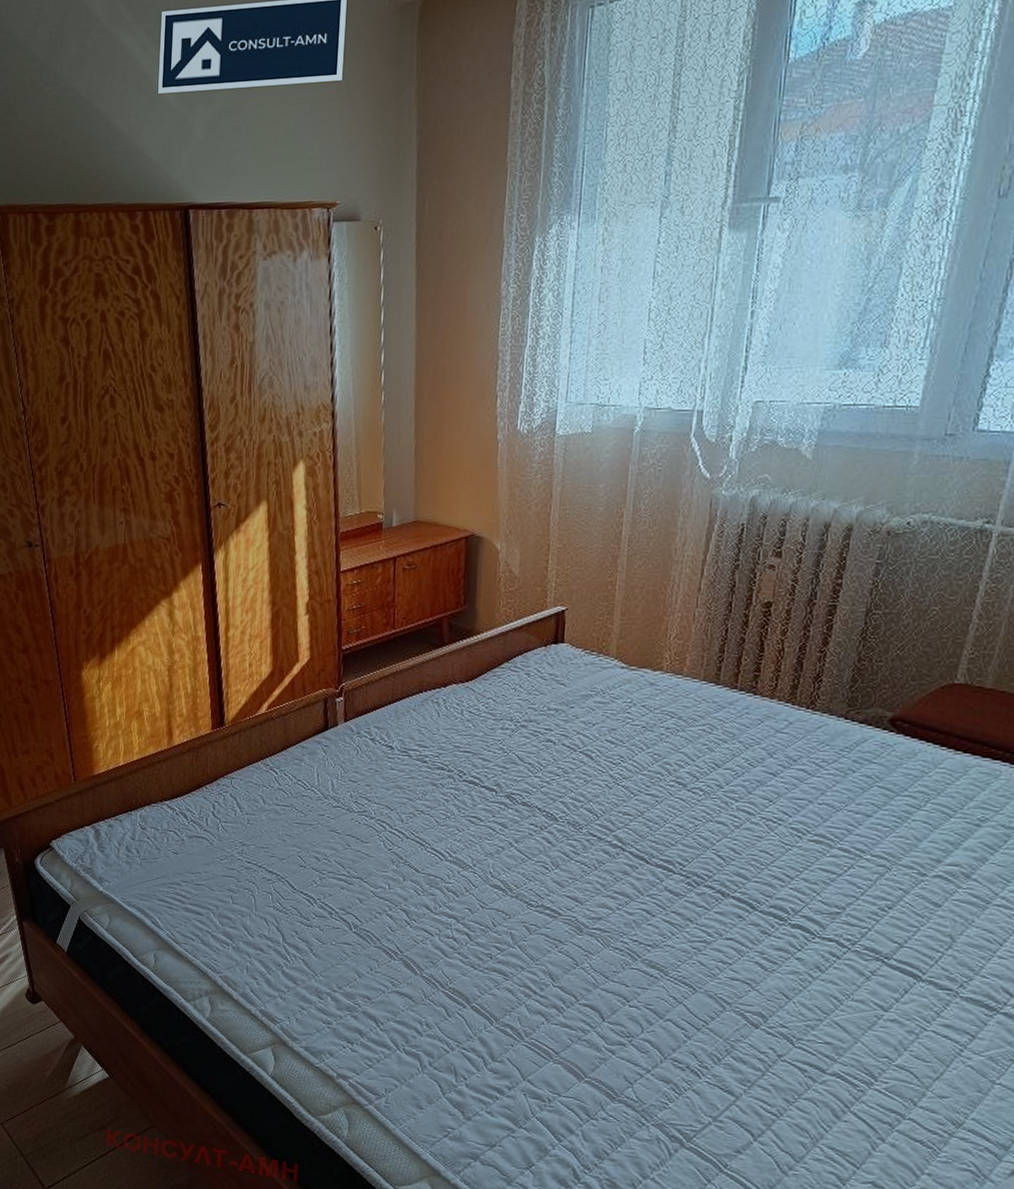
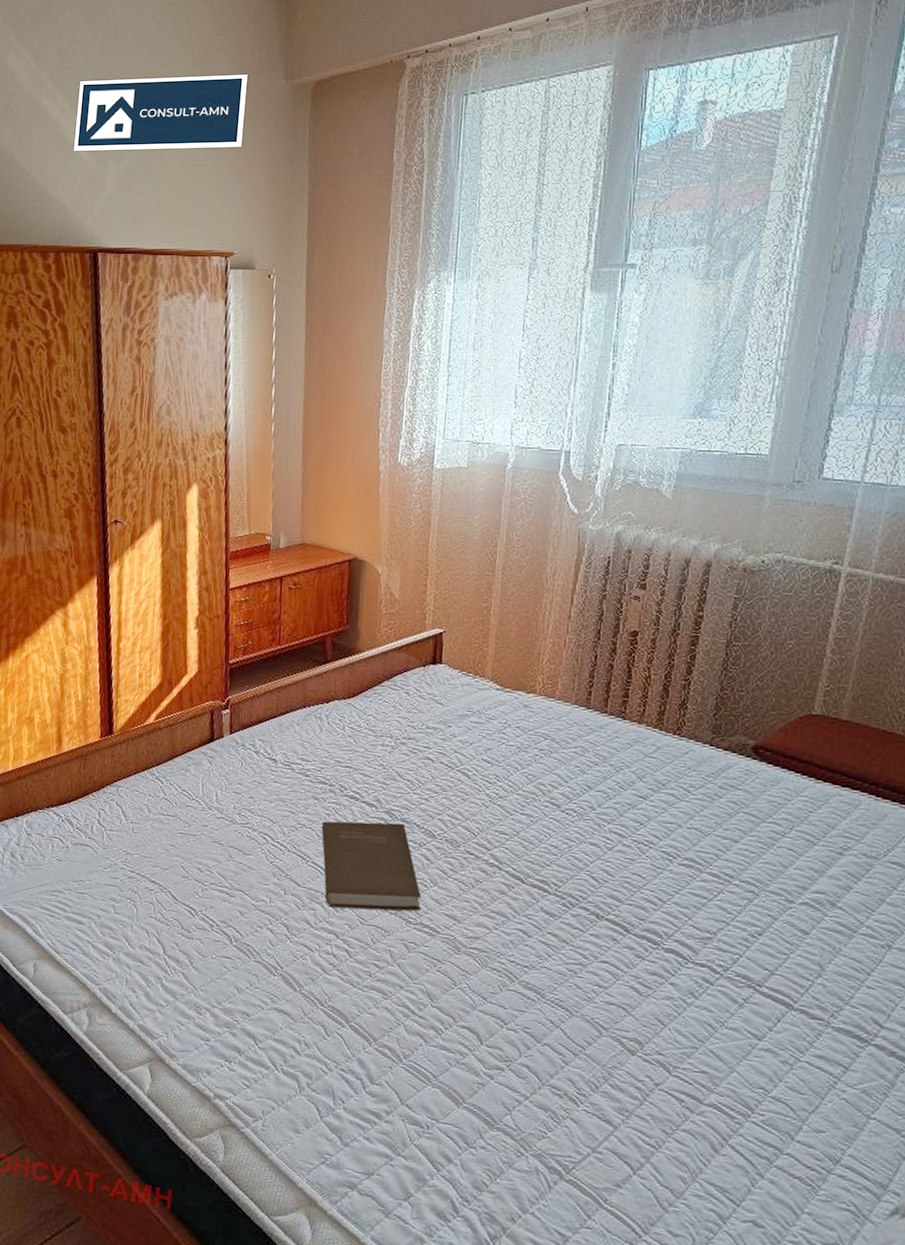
book: none [440,806,543,894] -> present [321,821,421,911]

